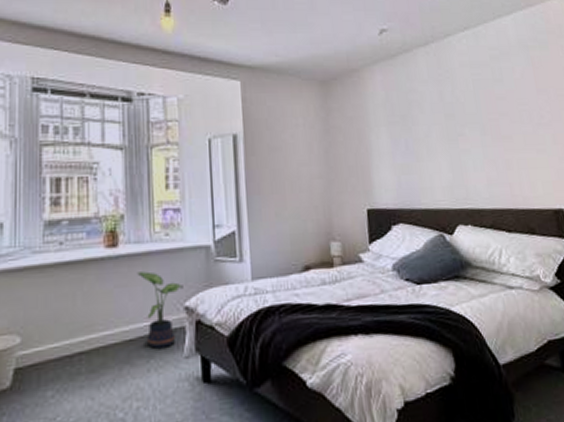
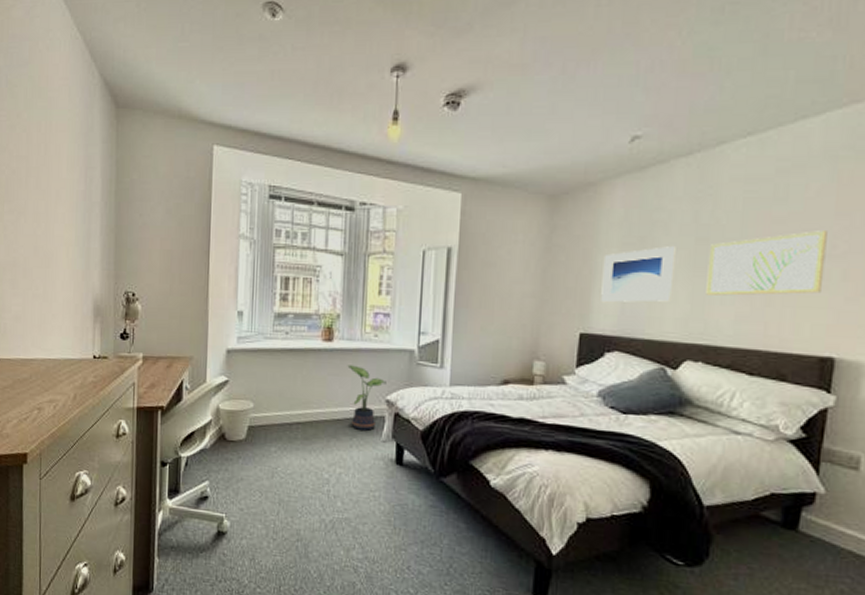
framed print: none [375,123,436,178] -> present [601,246,676,303]
wall art: none [457,104,542,164] -> present [706,231,827,296]

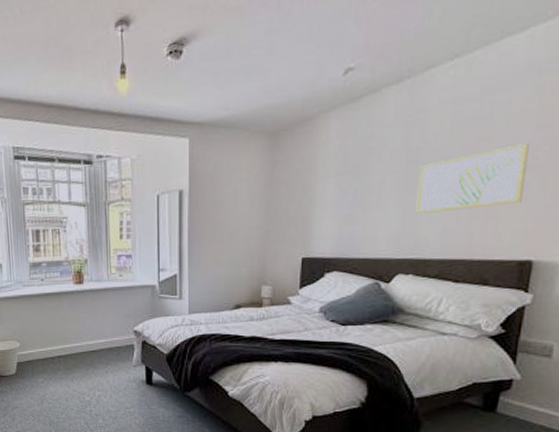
potted plant: present [347,365,386,431] -> none [98,303,133,358]
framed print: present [601,246,676,303] -> none [320,171,388,229]

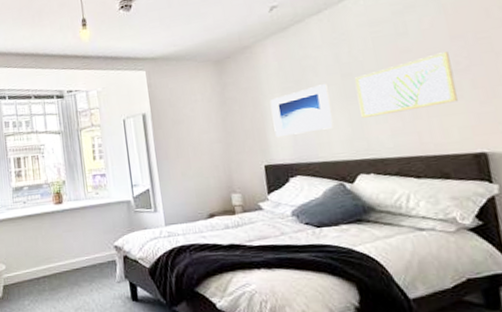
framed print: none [320,171,388,229] -> present [269,84,334,138]

